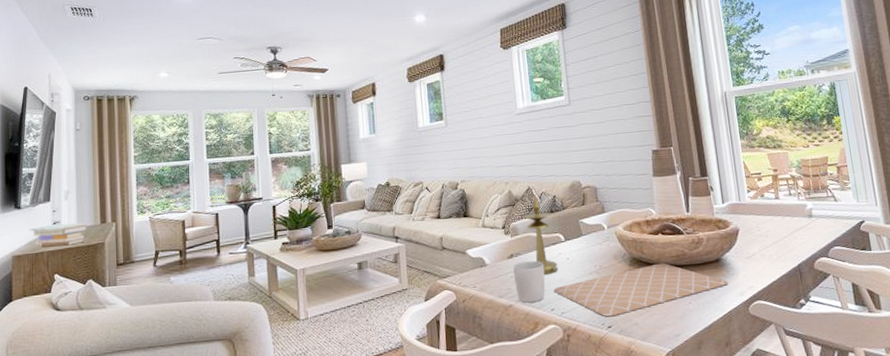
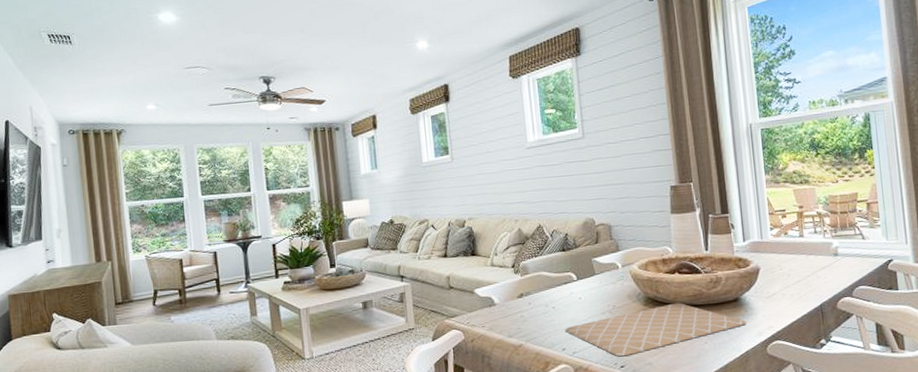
books: present [28,223,86,248] -> none [22,261,82,287]
mug: present [513,260,546,303] -> none [523,300,557,343]
candlestick: present [522,194,559,274] -> none [532,232,570,314]

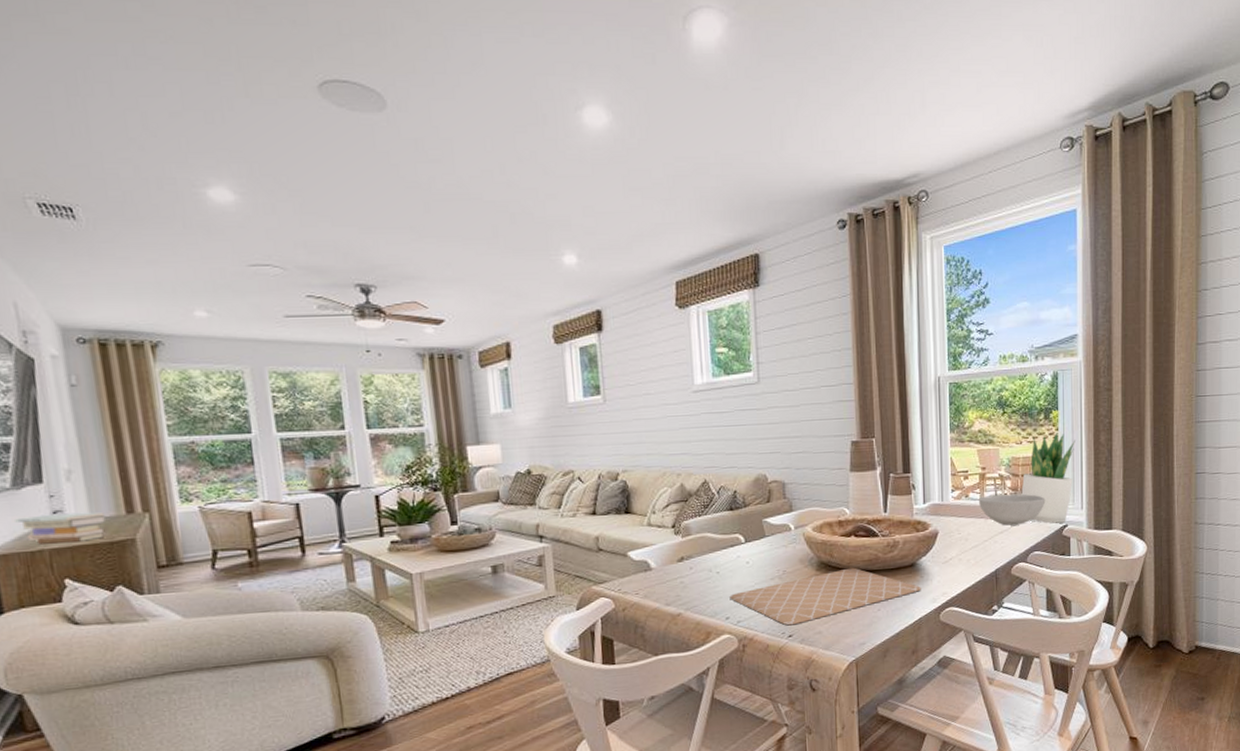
books: none [22,261,82,287] -> present [13,512,106,544]
bowl: none [798,230,867,261] -> present [978,494,1046,526]
planter: none [841,170,894,259] -> present [1021,432,1075,524]

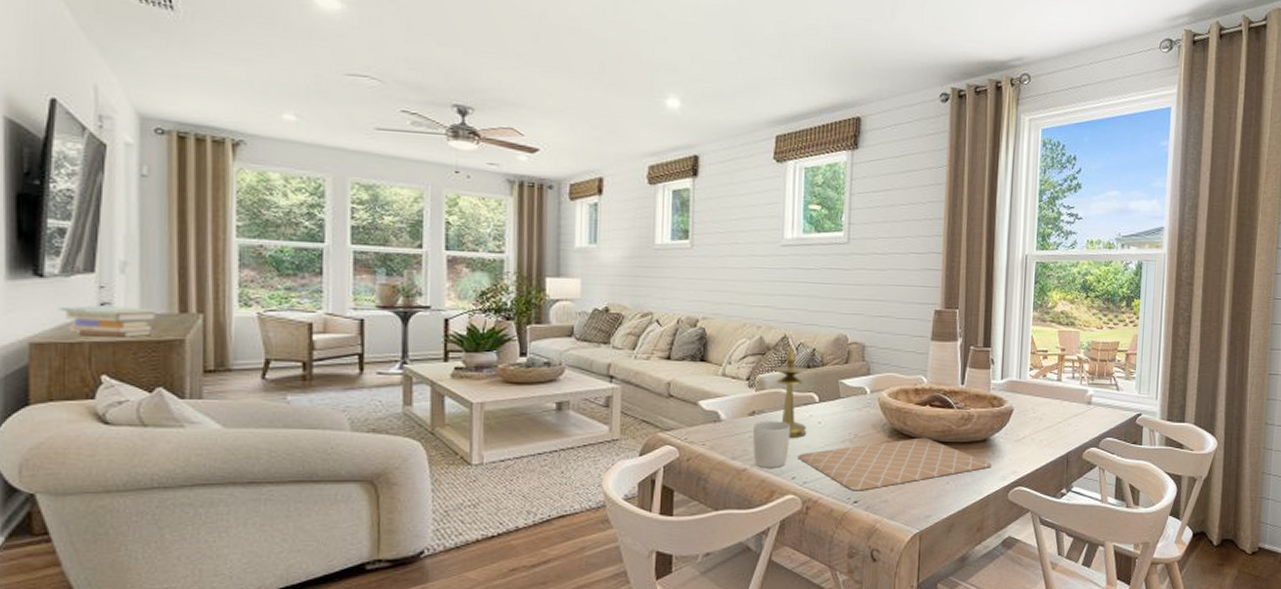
mug: none [683,564,721,611] -> present [752,421,791,468]
candlestick: none [695,489,736,580] -> present [772,344,810,438]
bowl: present [978,494,1046,526] -> none [1055,377,1122,409]
planter: present [1021,432,1075,524] -> none [1098,320,1155,411]

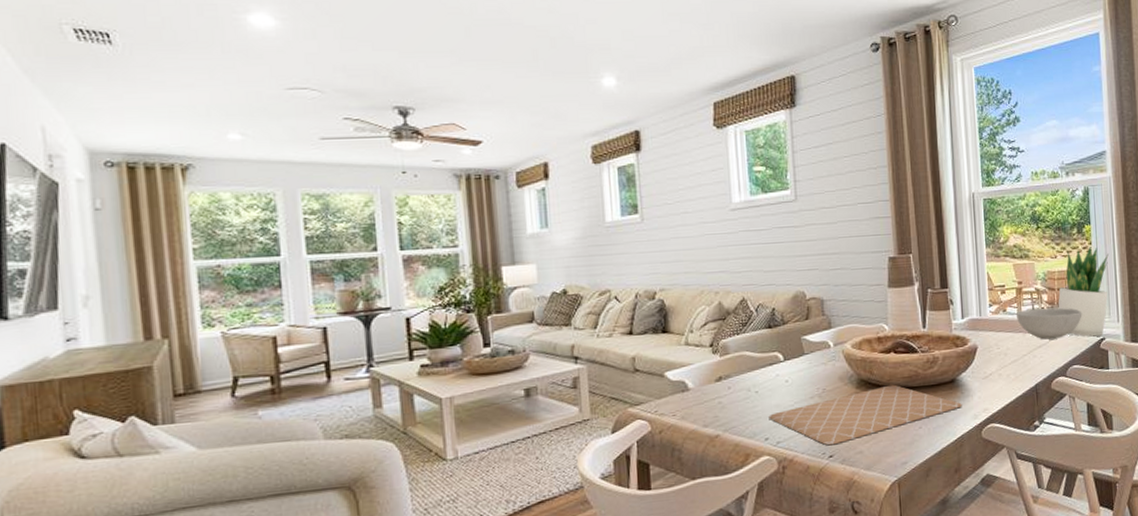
books: present [56,305,155,338] -> none [23,339,122,374]
mug: present [752,421,791,468] -> none [721,383,760,432]
candlestick: present [772,344,810,438] -> none [734,306,775,399]
bowl: none [1055,377,1122,409] -> present [1016,307,1082,340]
planter: none [1098,320,1155,411] -> present [1058,246,1109,337]

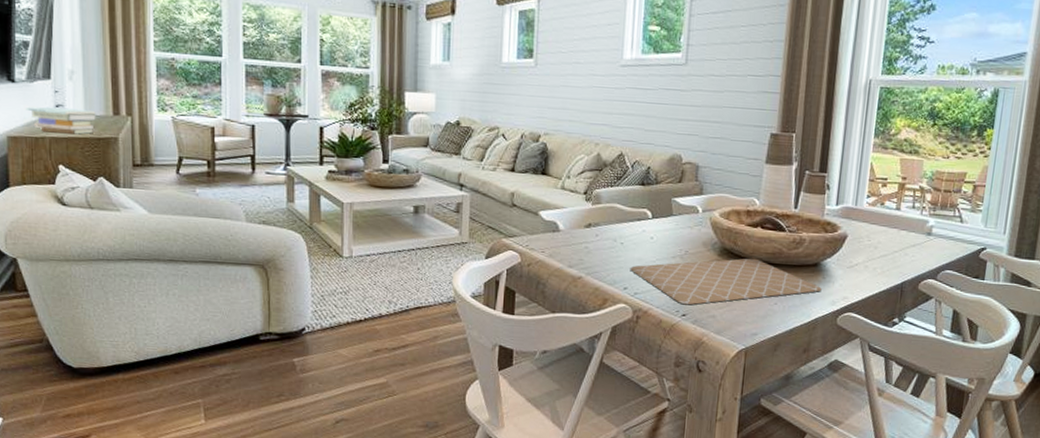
books: none [23,339,122,374] -> present [25,106,96,135]
bowl: present [1016,307,1082,340] -> none [893,206,966,241]
planter: present [1058,246,1109,337] -> none [940,151,1008,245]

